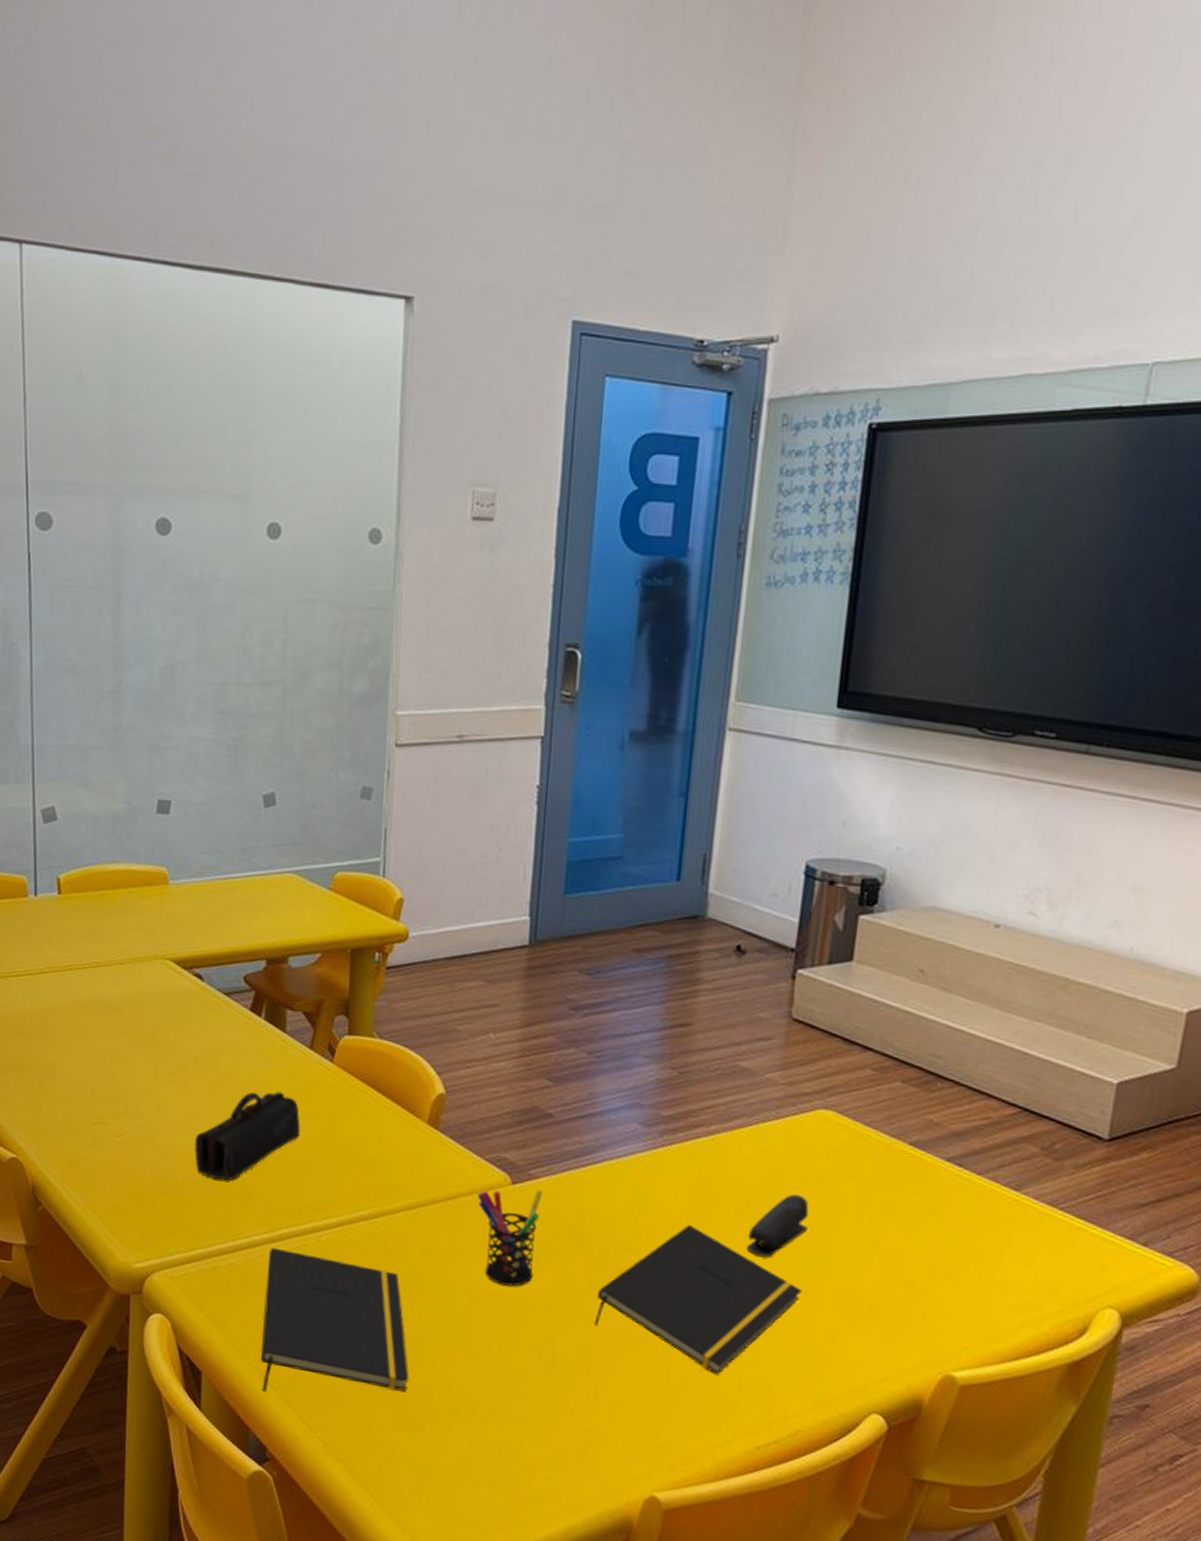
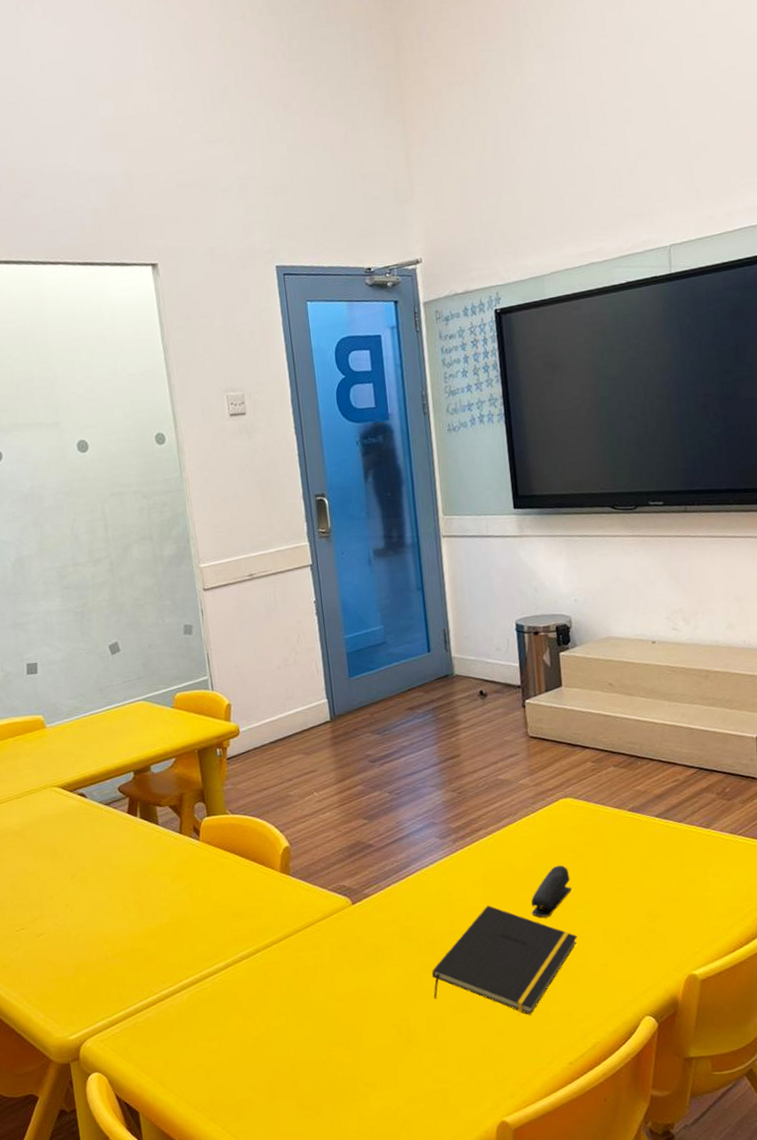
pencil case: present [194,1091,301,1180] -> none [101,872,184,953]
notepad: present [261,1247,409,1392] -> none [176,994,303,1116]
pen holder: present [478,1190,543,1287] -> none [328,904,382,985]

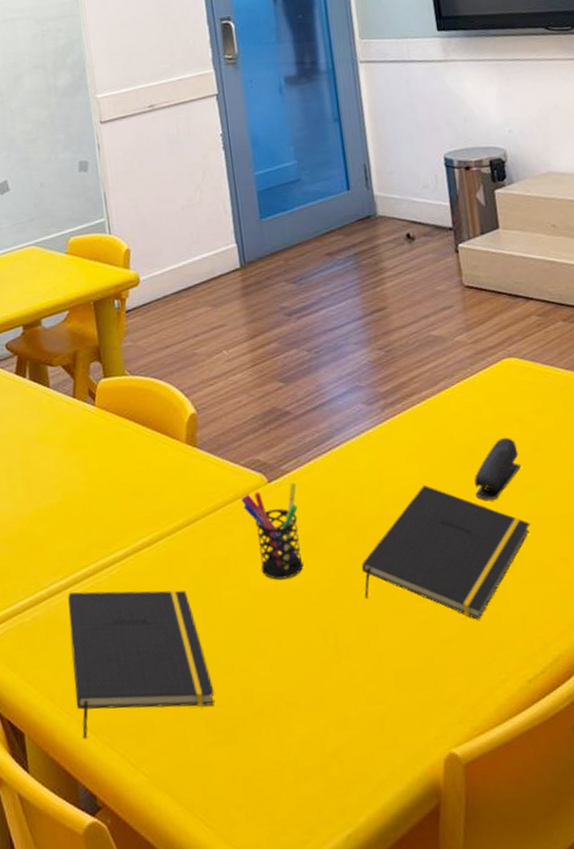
notepad: none [176,994,303,1116] -> present [68,590,215,739]
pen holder: none [328,904,382,985] -> present [241,482,304,580]

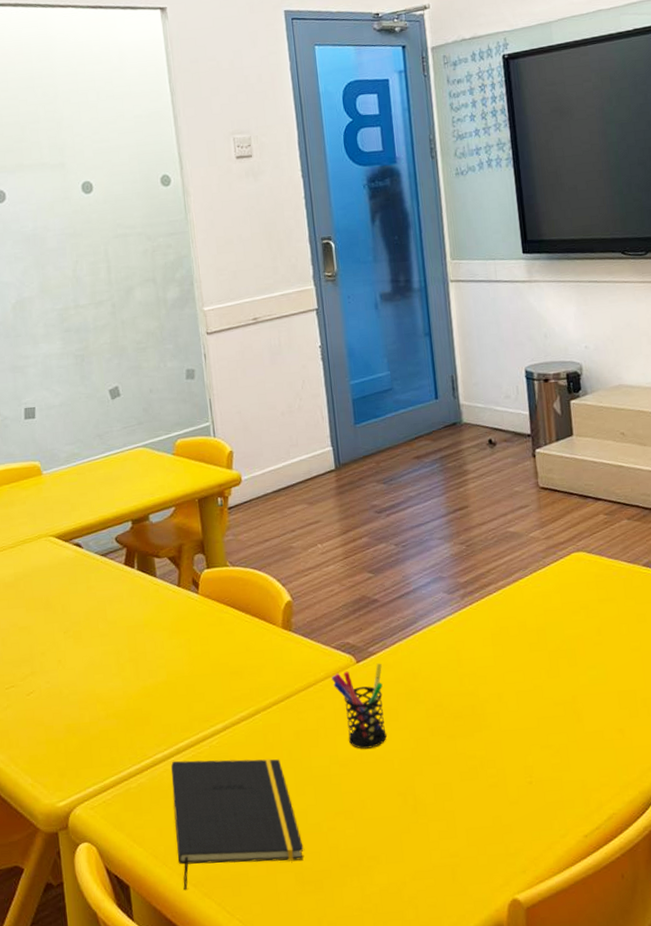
notepad: present [361,484,531,620] -> none [439,665,592,783]
stapler: present [474,437,522,500] -> none [543,622,586,678]

